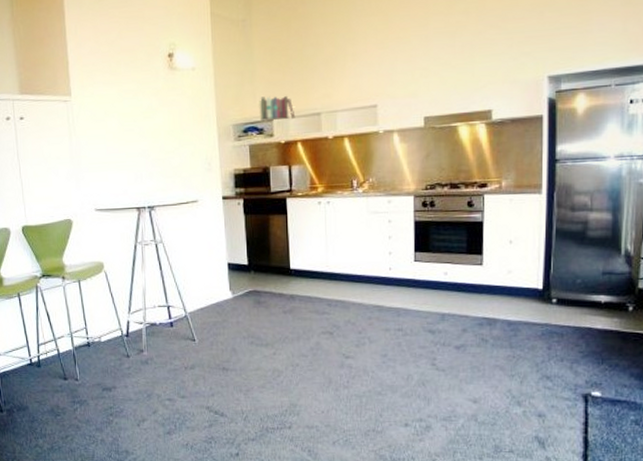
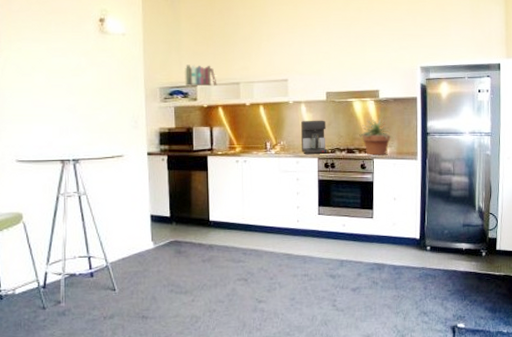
coffee maker: none [394,150,426,193] -> present [301,120,328,155]
potted plant: none [466,145,511,192] -> present [359,119,394,157]

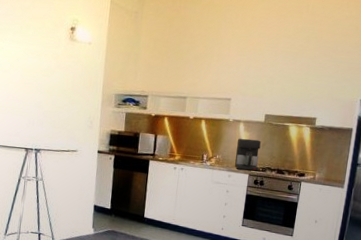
books: present [184,65,217,87] -> none [137,76,166,98]
potted plant: present [359,119,394,157] -> none [291,145,324,180]

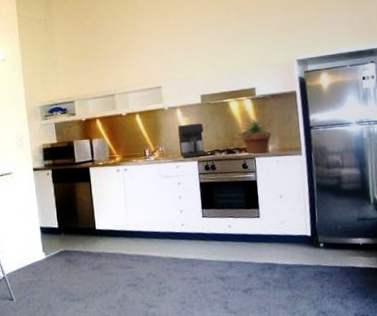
potted plant: none [291,145,324,180] -> present [238,116,275,155]

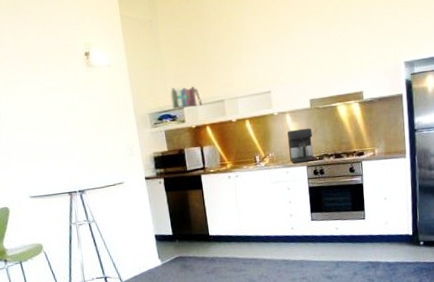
books: none [61,81,94,103] -> present [170,86,203,110]
potted plant: present [238,116,275,155] -> none [346,120,381,159]

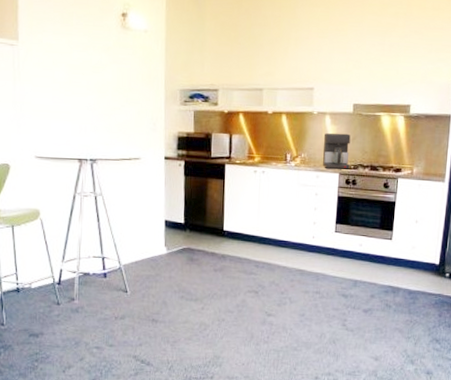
books: present [170,86,203,110] -> none [206,67,240,91]

